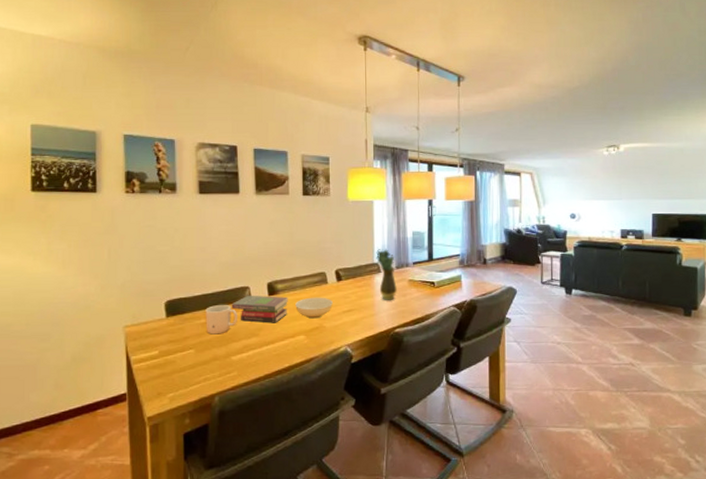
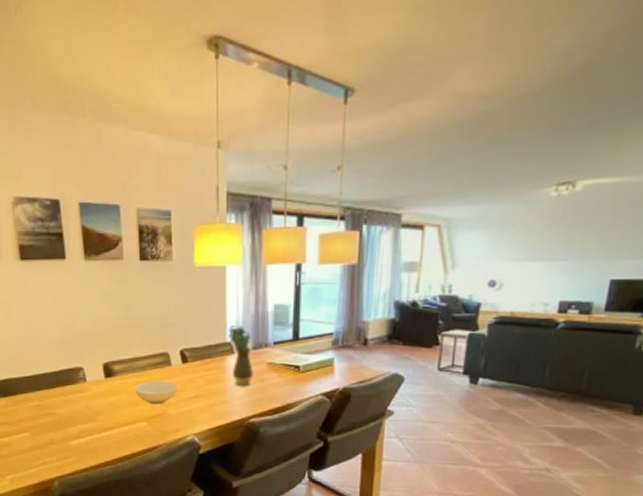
mug: present [205,304,237,335] -> none [38,386,73,418]
books: present [231,295,288,323] -> none [65,376,127,408]

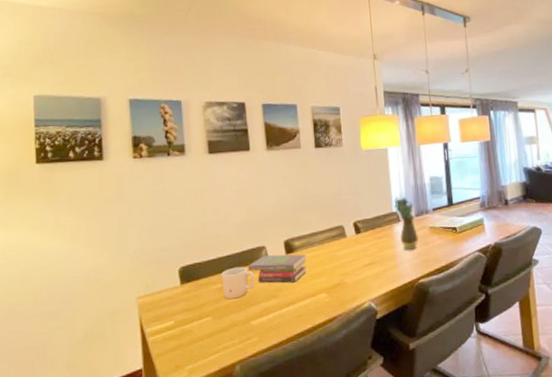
mug: none [38,386,73,418] -> present [221,266,255,300]
books: none [65,376,127,408] -> present [248,254,307,283]
bowl: present [135,380,177,404] -> none [314,251,353,275]

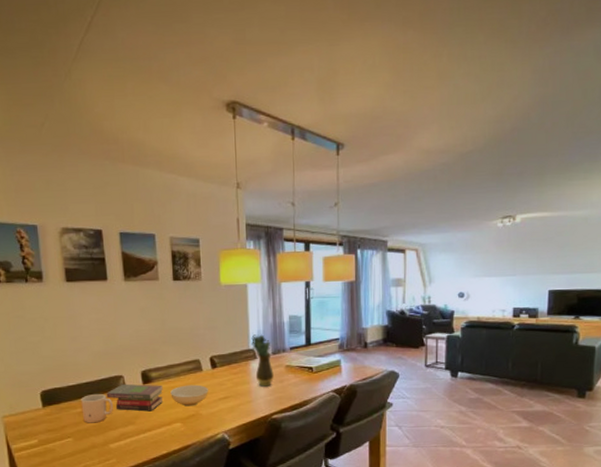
bowl: none [314,251,353,275] -> present [170,384,208,407]

